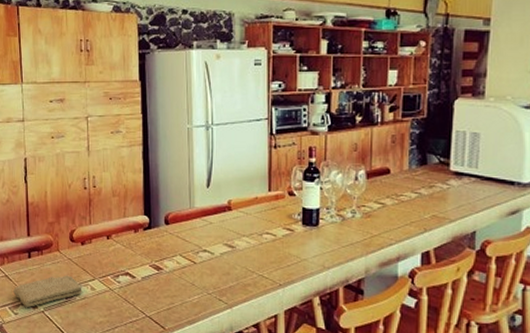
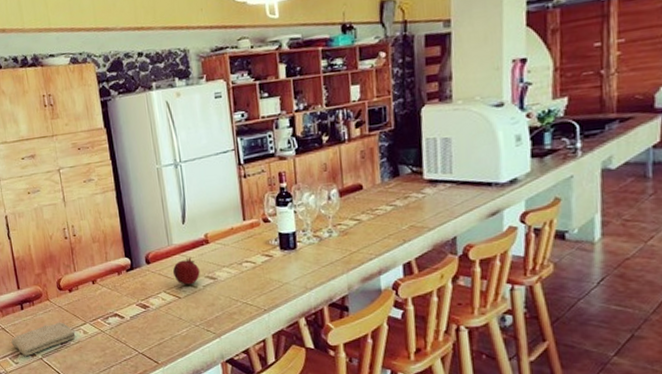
fruit: none [191,222,219,251] -> present [172,257,200,285]

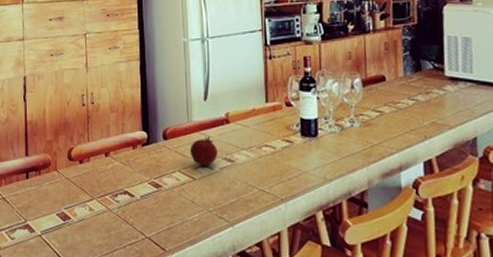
washcloth: present [11,322,76,356] -> none [10,195,80,231]

